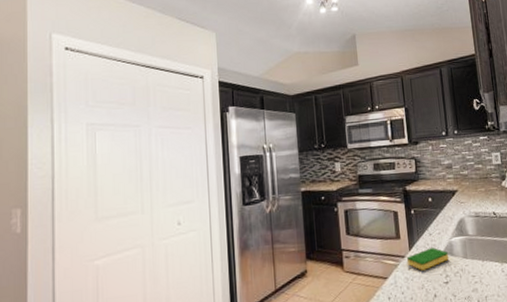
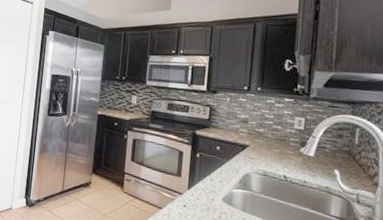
dish sponge: present [406,248,449,271] -> none [183,192,227,212]

